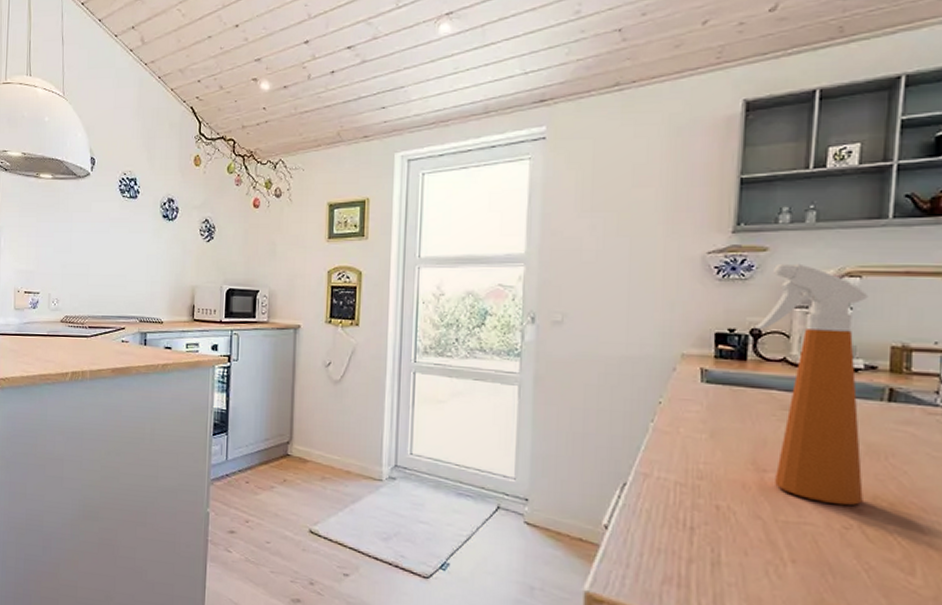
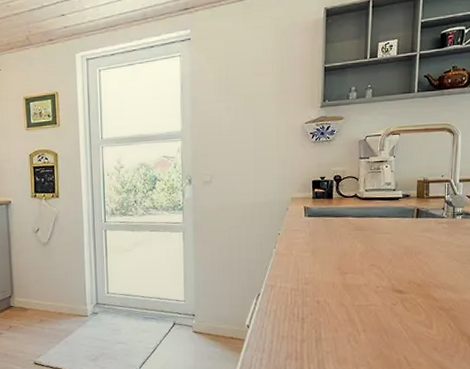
spray bottle: present [755,263,869,506] -> none [337,127,404,290]

